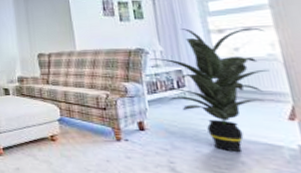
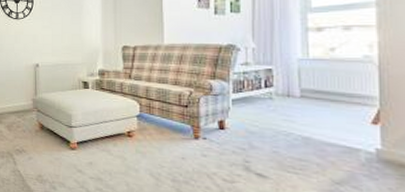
indoor plant: present [149,27,270,152] -> none [239,25,366,153]

